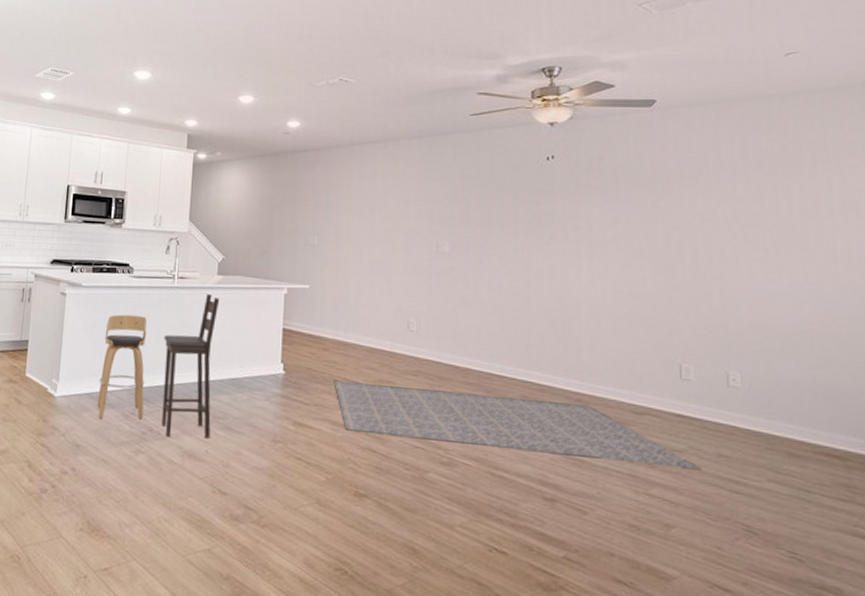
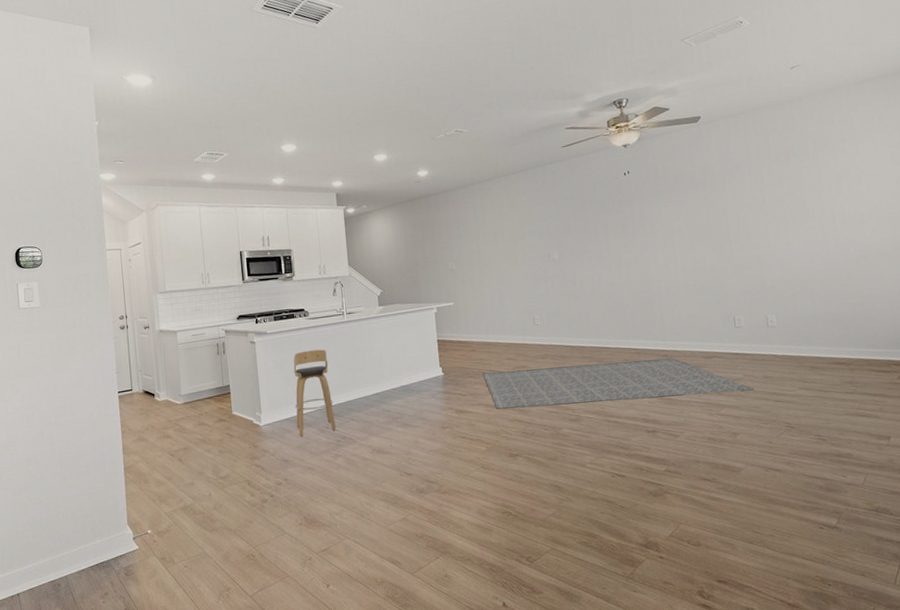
bar stool: present [161,294,220,439] -> none [343,323,392,440]

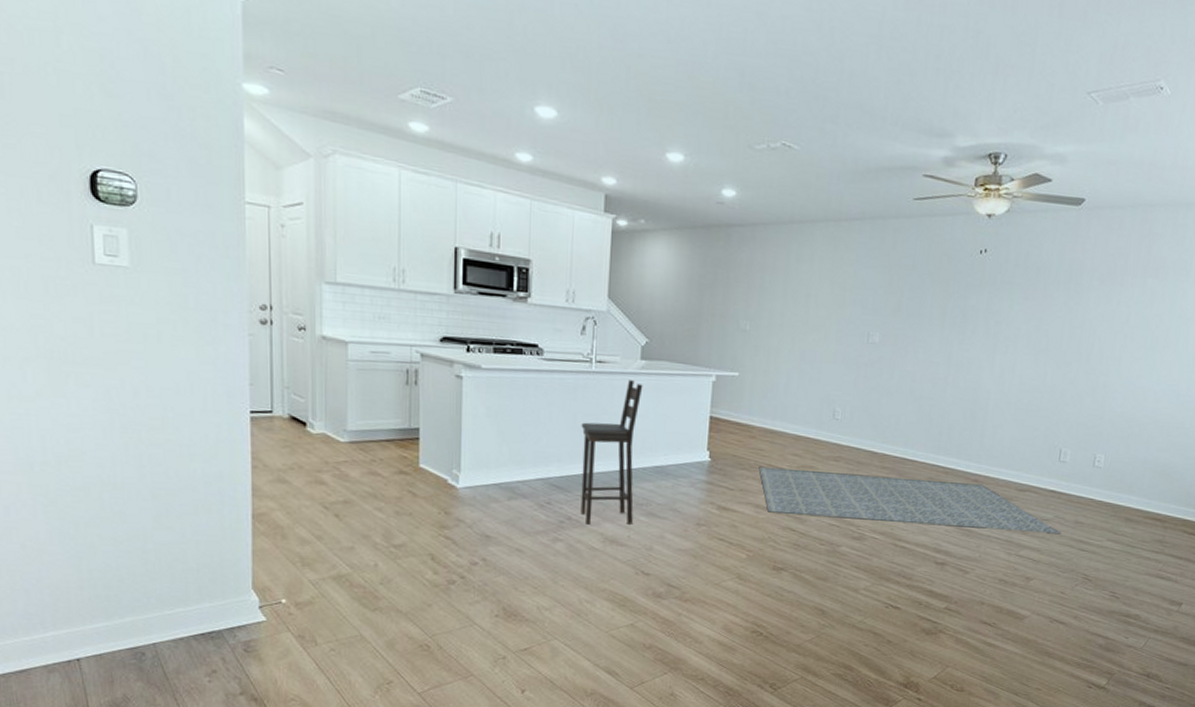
bar stool: present [293,349,336,437] -> none [508,400,562,510]
bar stool: none [343,323,392,440] -> present [580,380,643,525]

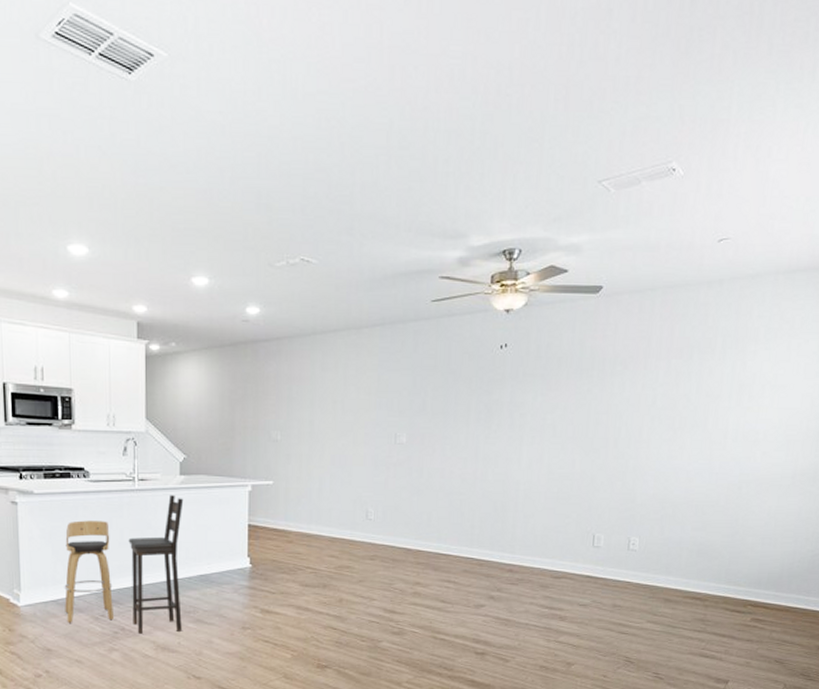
bar stool: none [508,400,562,510] -> present [64,520,113,624]
area rug: present [758,466,1061,535] -> none [297,569,599,619]

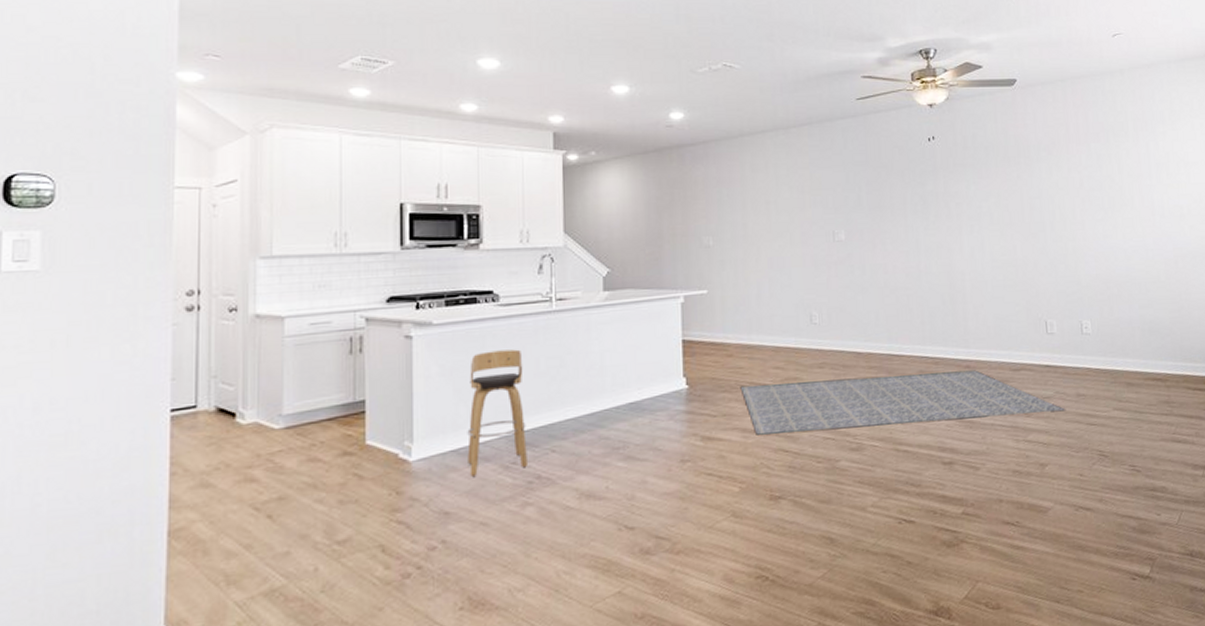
bar stool: present [128,495,184,634] -> none [545,314,610,481]
area rug: none [297,569,599,619] -> present [740,370,1065,435]

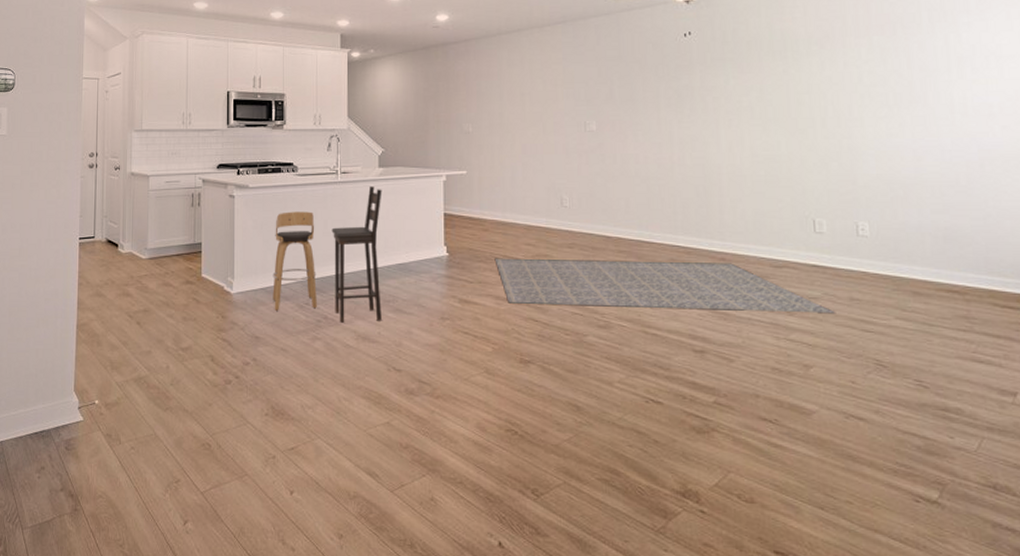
bar stool: none [545,314,610,481] -> present [331,186,382,323]

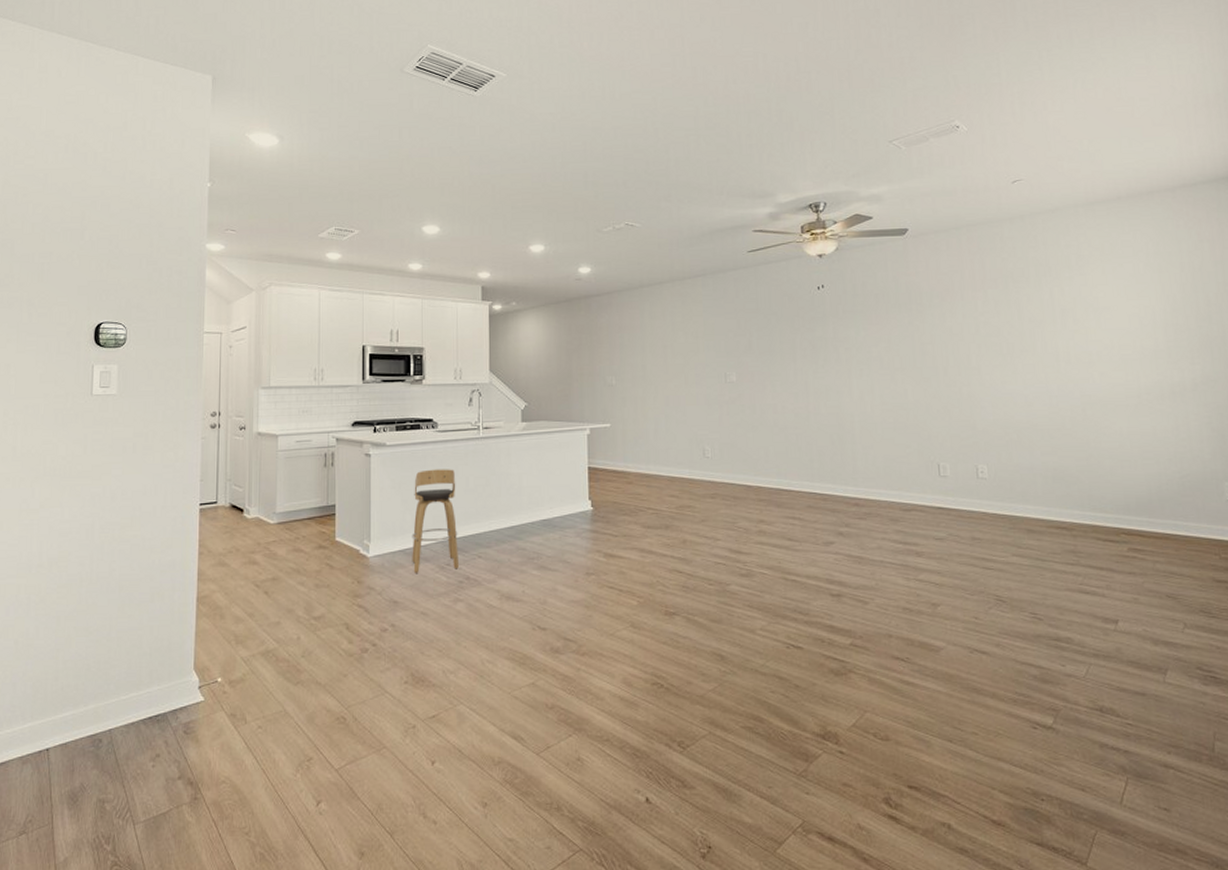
bar stool: present [331,186,382,323] -> none [473,442,526,583]
area rug: present [494,258,835,314] -> none [639,508,959,556]

